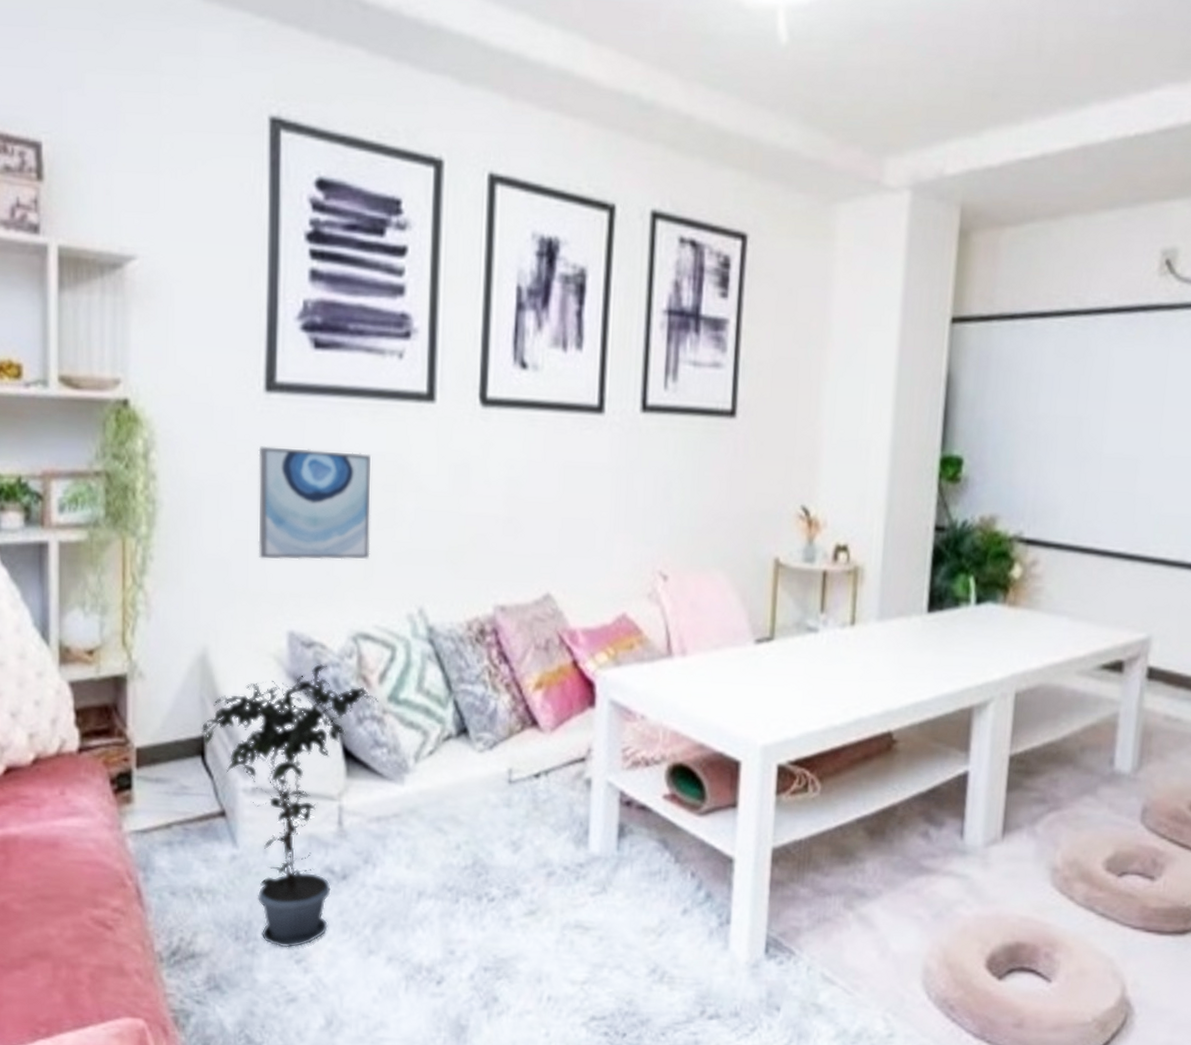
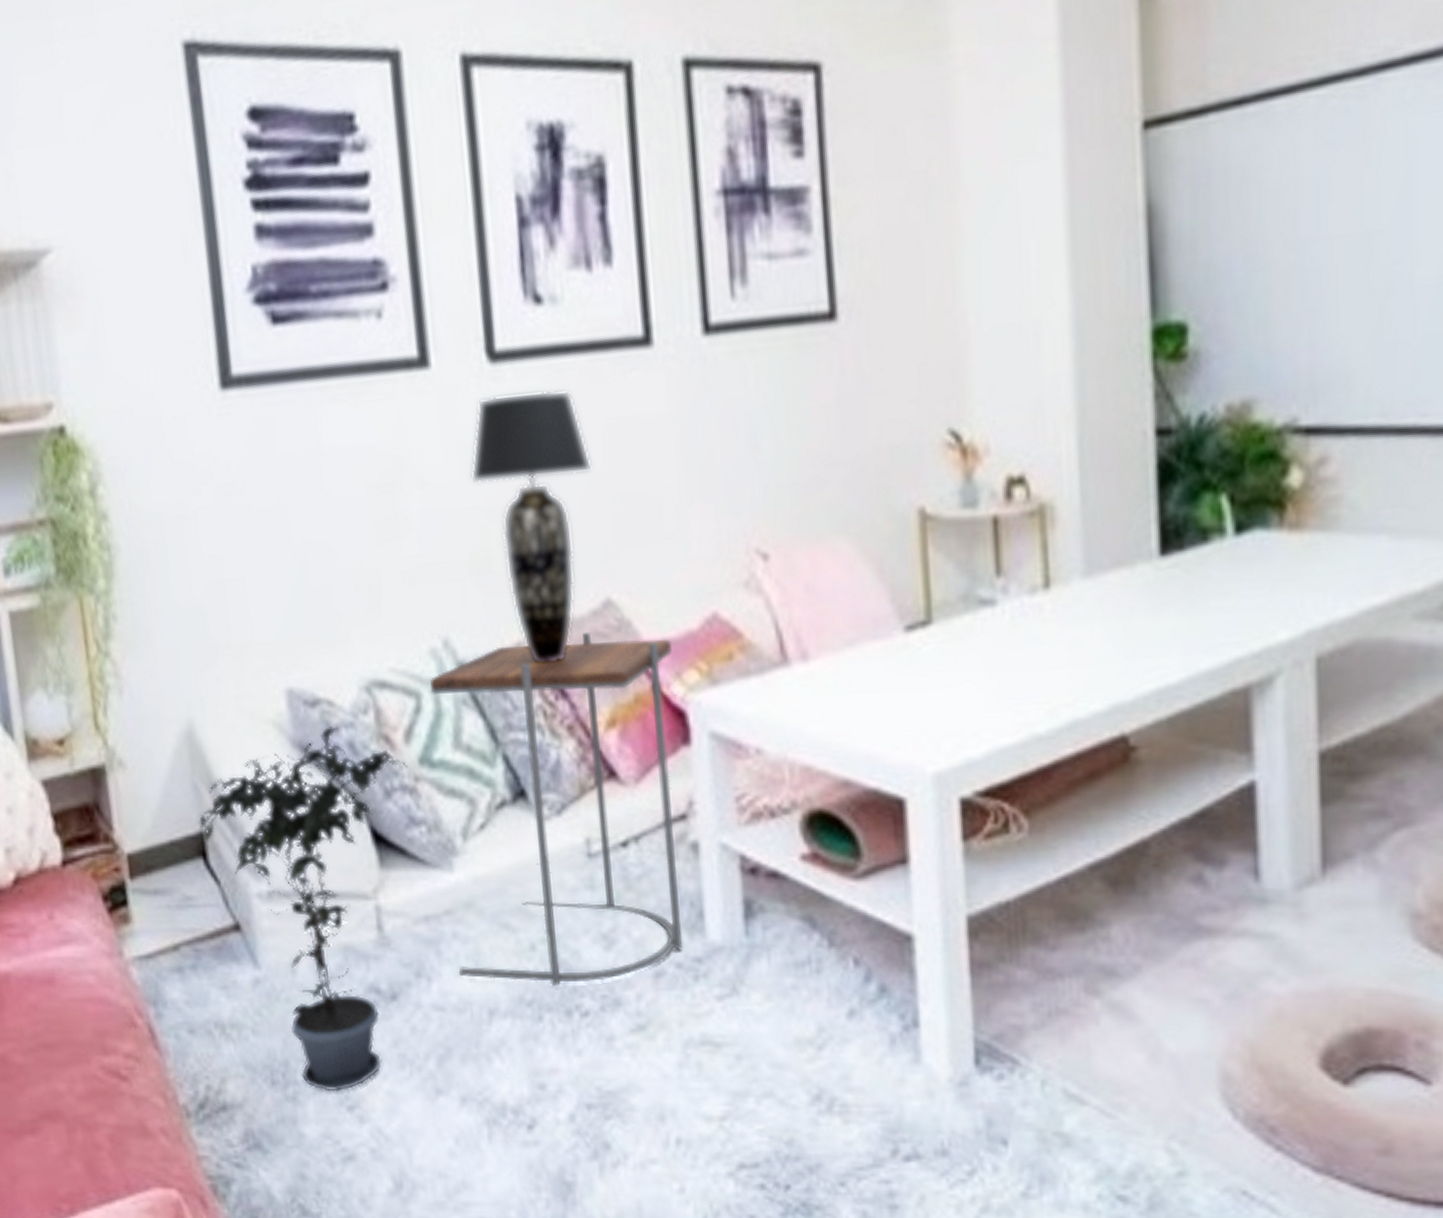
wall art: present [258,446,371,560] -> none [222,449,374,601]
side table: none [398,615,590,878] -> present [430,631,684,987]
table lamp: none [456,431,549,635] -> present [470,390,592,662]

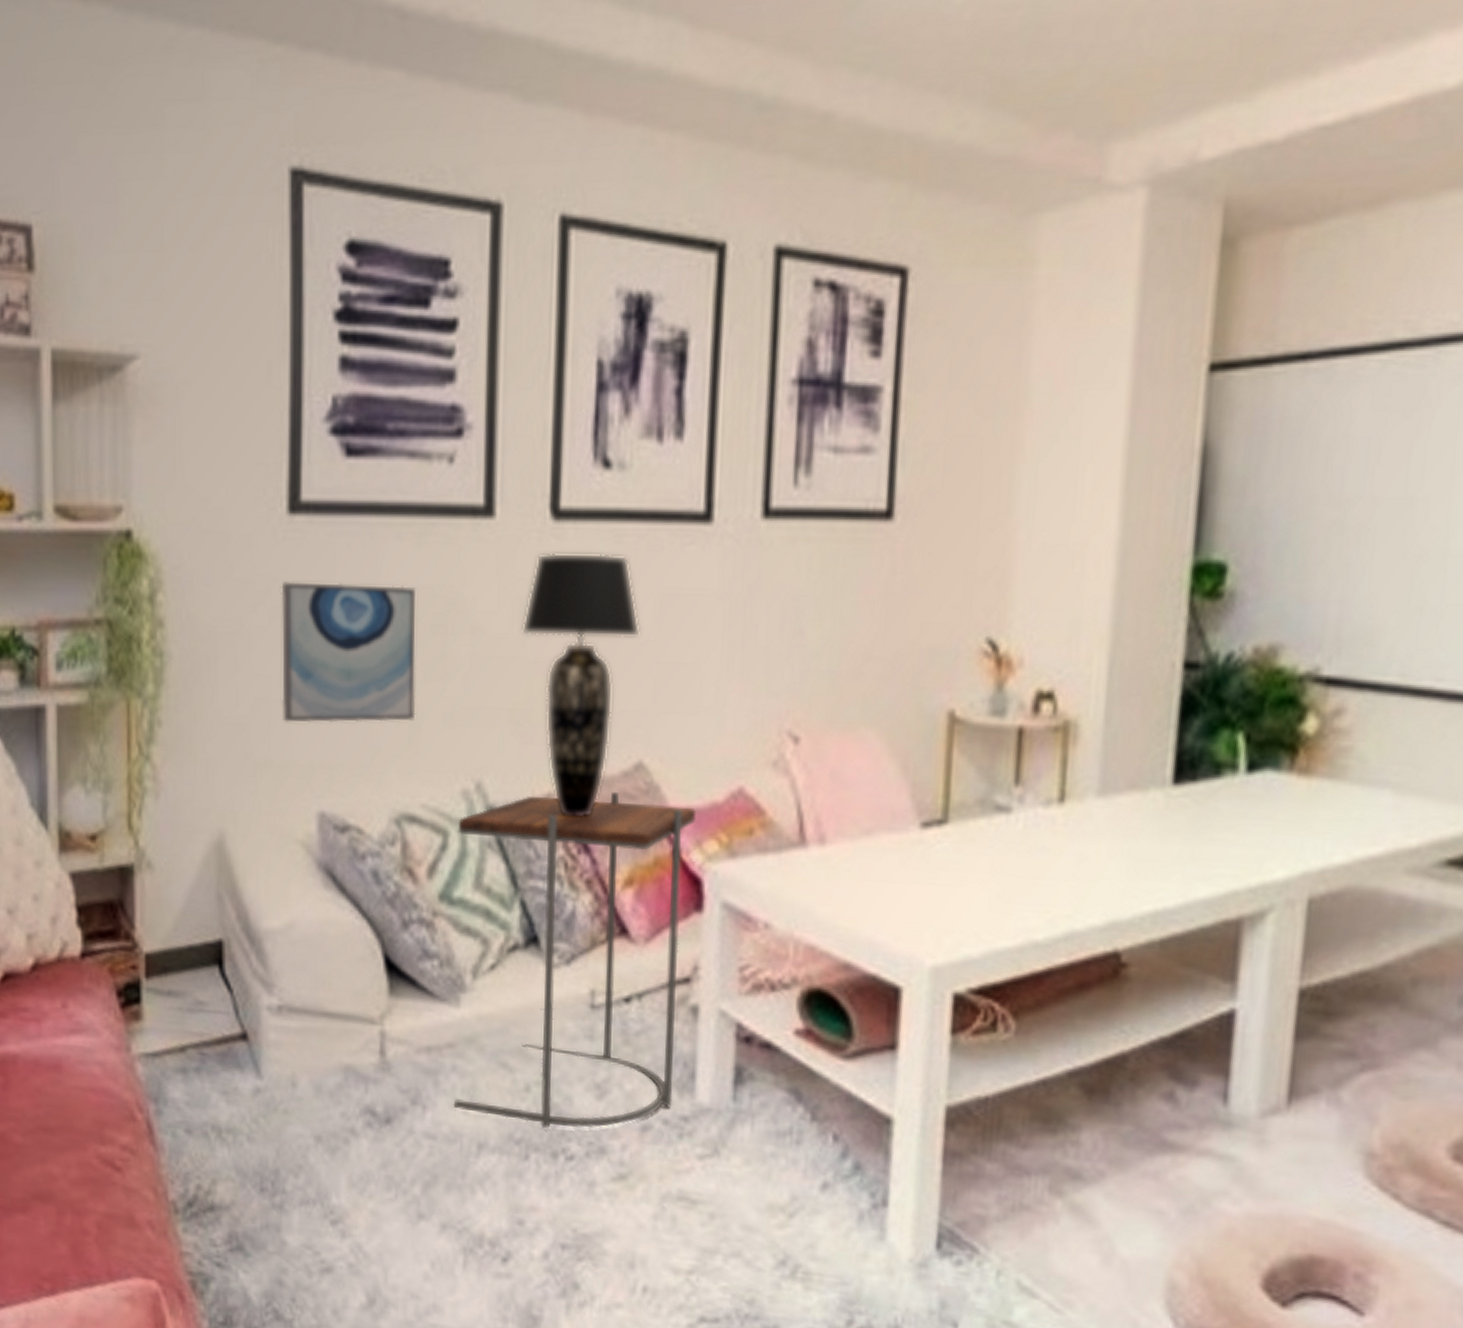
potted plant: present [198,726,408,1092] -> none [217,853,428,1206]
wall art: none [222,449,374,601] -> present [281,582,416,723]

